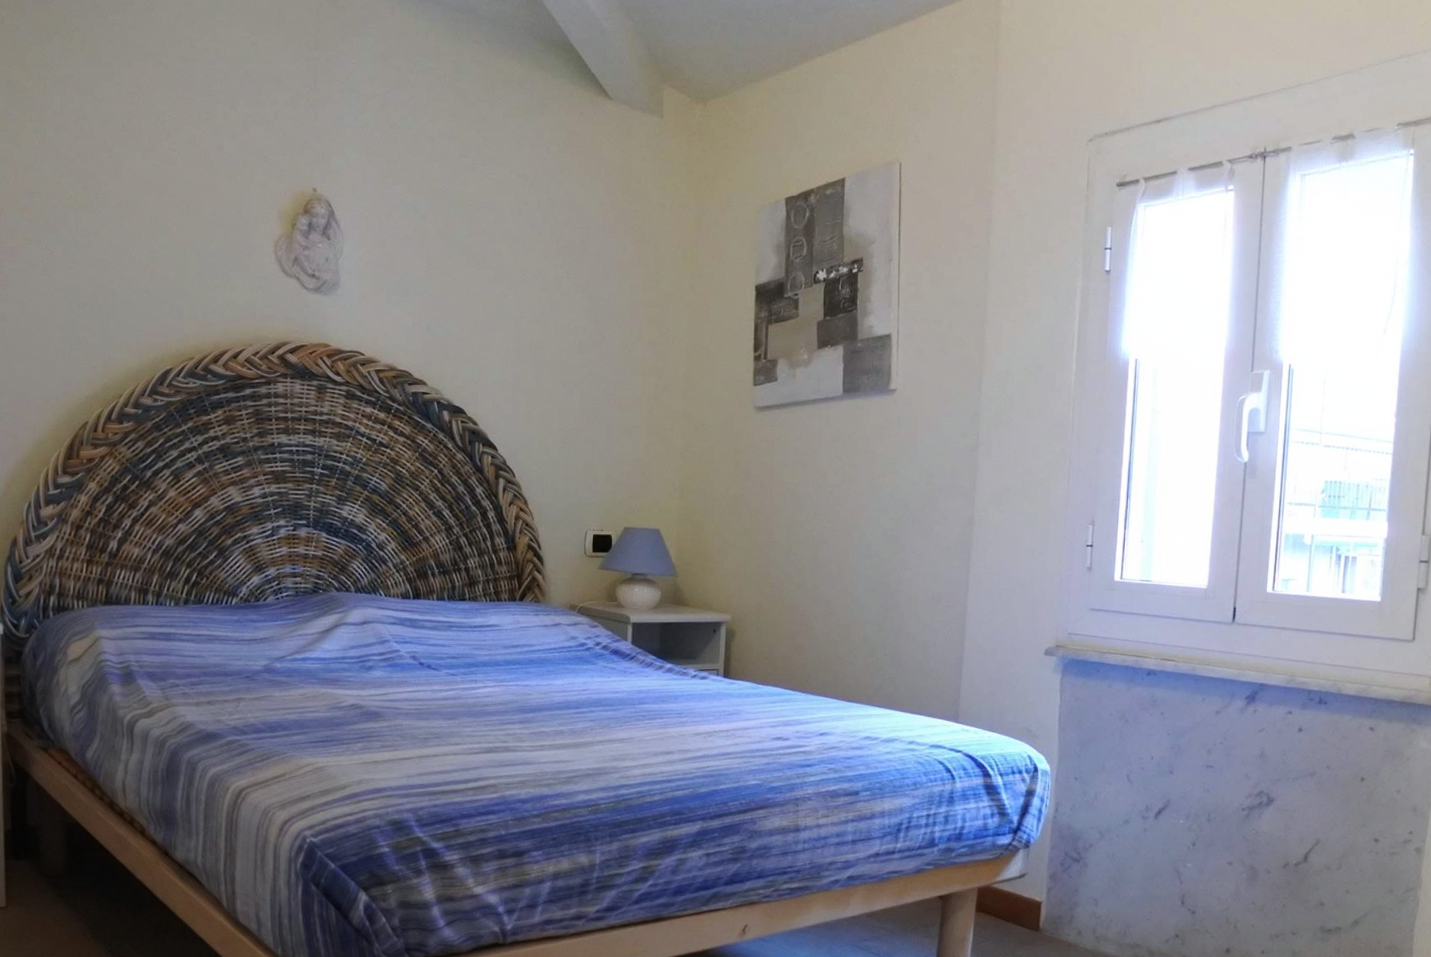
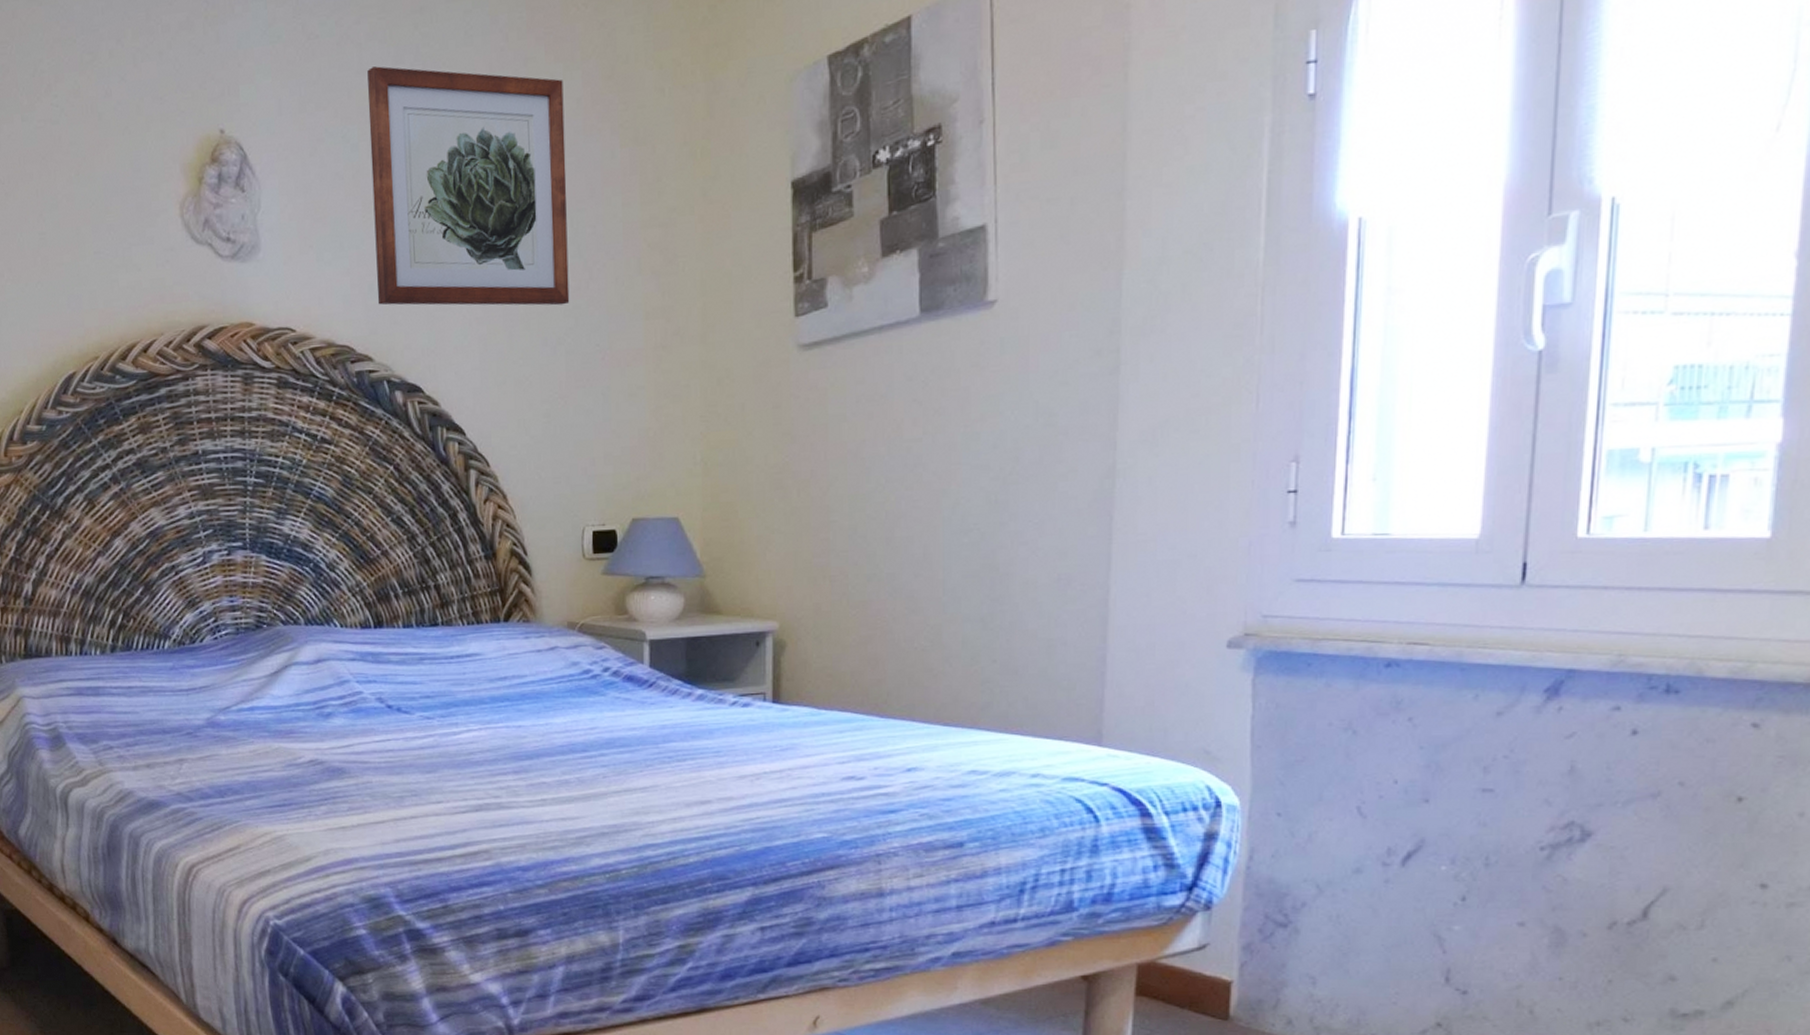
wall art: none [433,157,590,358] -> present [367,66,570,306]

